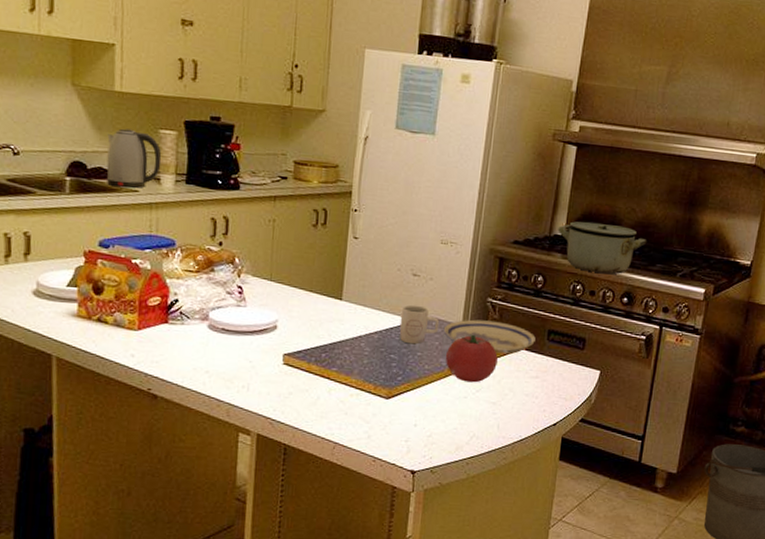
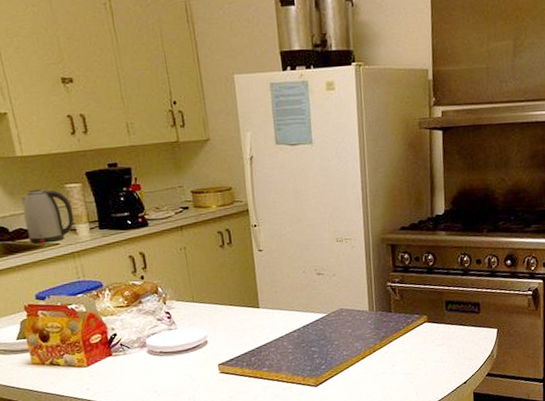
mug: present [399,304,440,345] -> none [313,300,350,336]
plate: present [444,319,536,354] -> none [354,302,436,330]
tomato: present [445,334,498,383] -> none [359,317,406,360]
cooking pot: present [558,221,647,275] -> none [438,196,520,243]

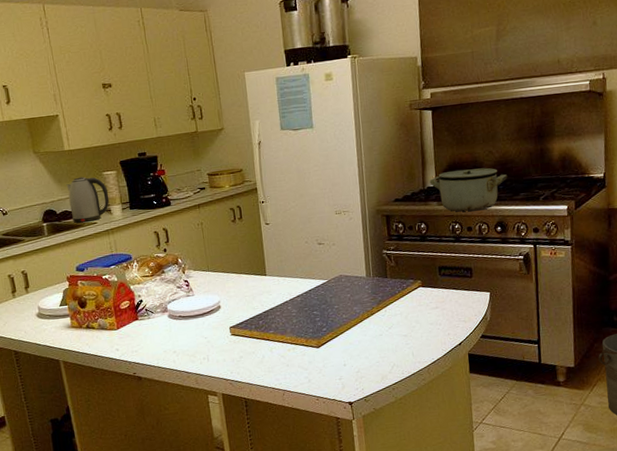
cooking pot: none [438,196,520,243] -> present [429,168,508,212]

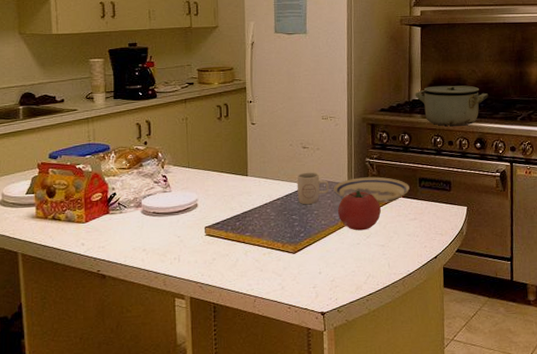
kettle: present [66,176,110,223] -> none [49,62,93,109]
mug: none [315,267,348,301] -> present [297,172,330,205]
plate: none [352,268,430,295] -> present [334,176,410,204]
tomato: none [357,282,402,323] -> present [337,190,381,231]

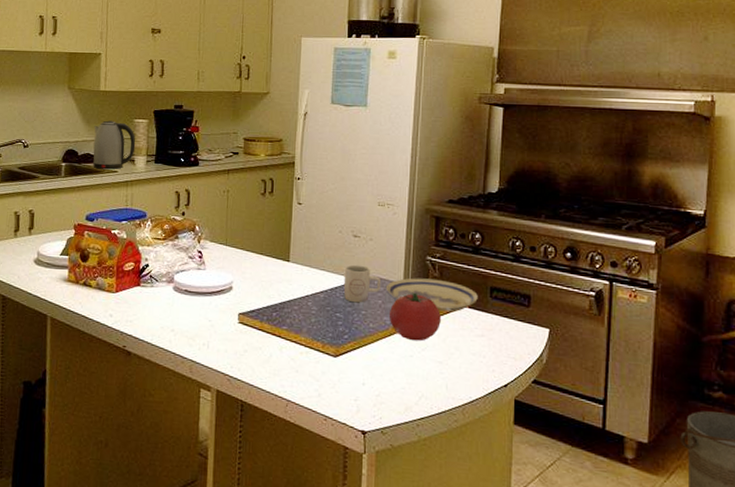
kettle: none [49,62,93,109] -> present [93,120,136,170]
cooking pot: present [415,85,489,126] -> none [491,178,586,230]

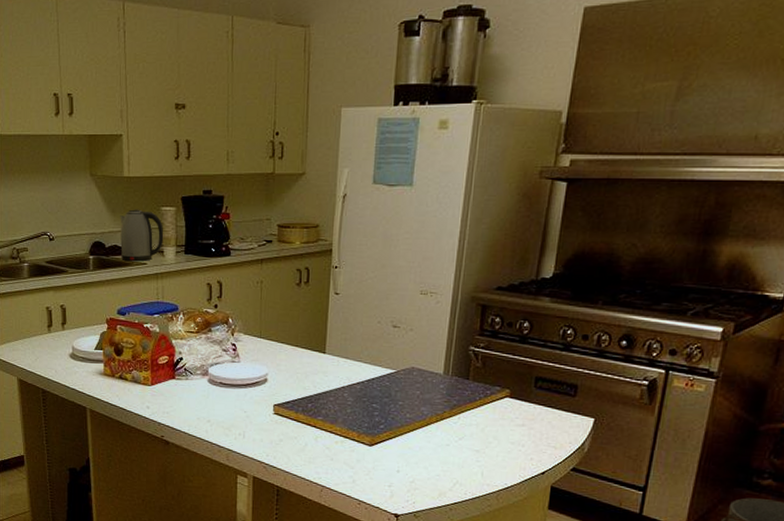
mug: present [343,264,382,303] -> none [380,355,421,394]
plate: present [387,278,478,312] -> none [425,368,522,403]
tomato: present [388,292,441,341] -> none [426,383,481,431]

